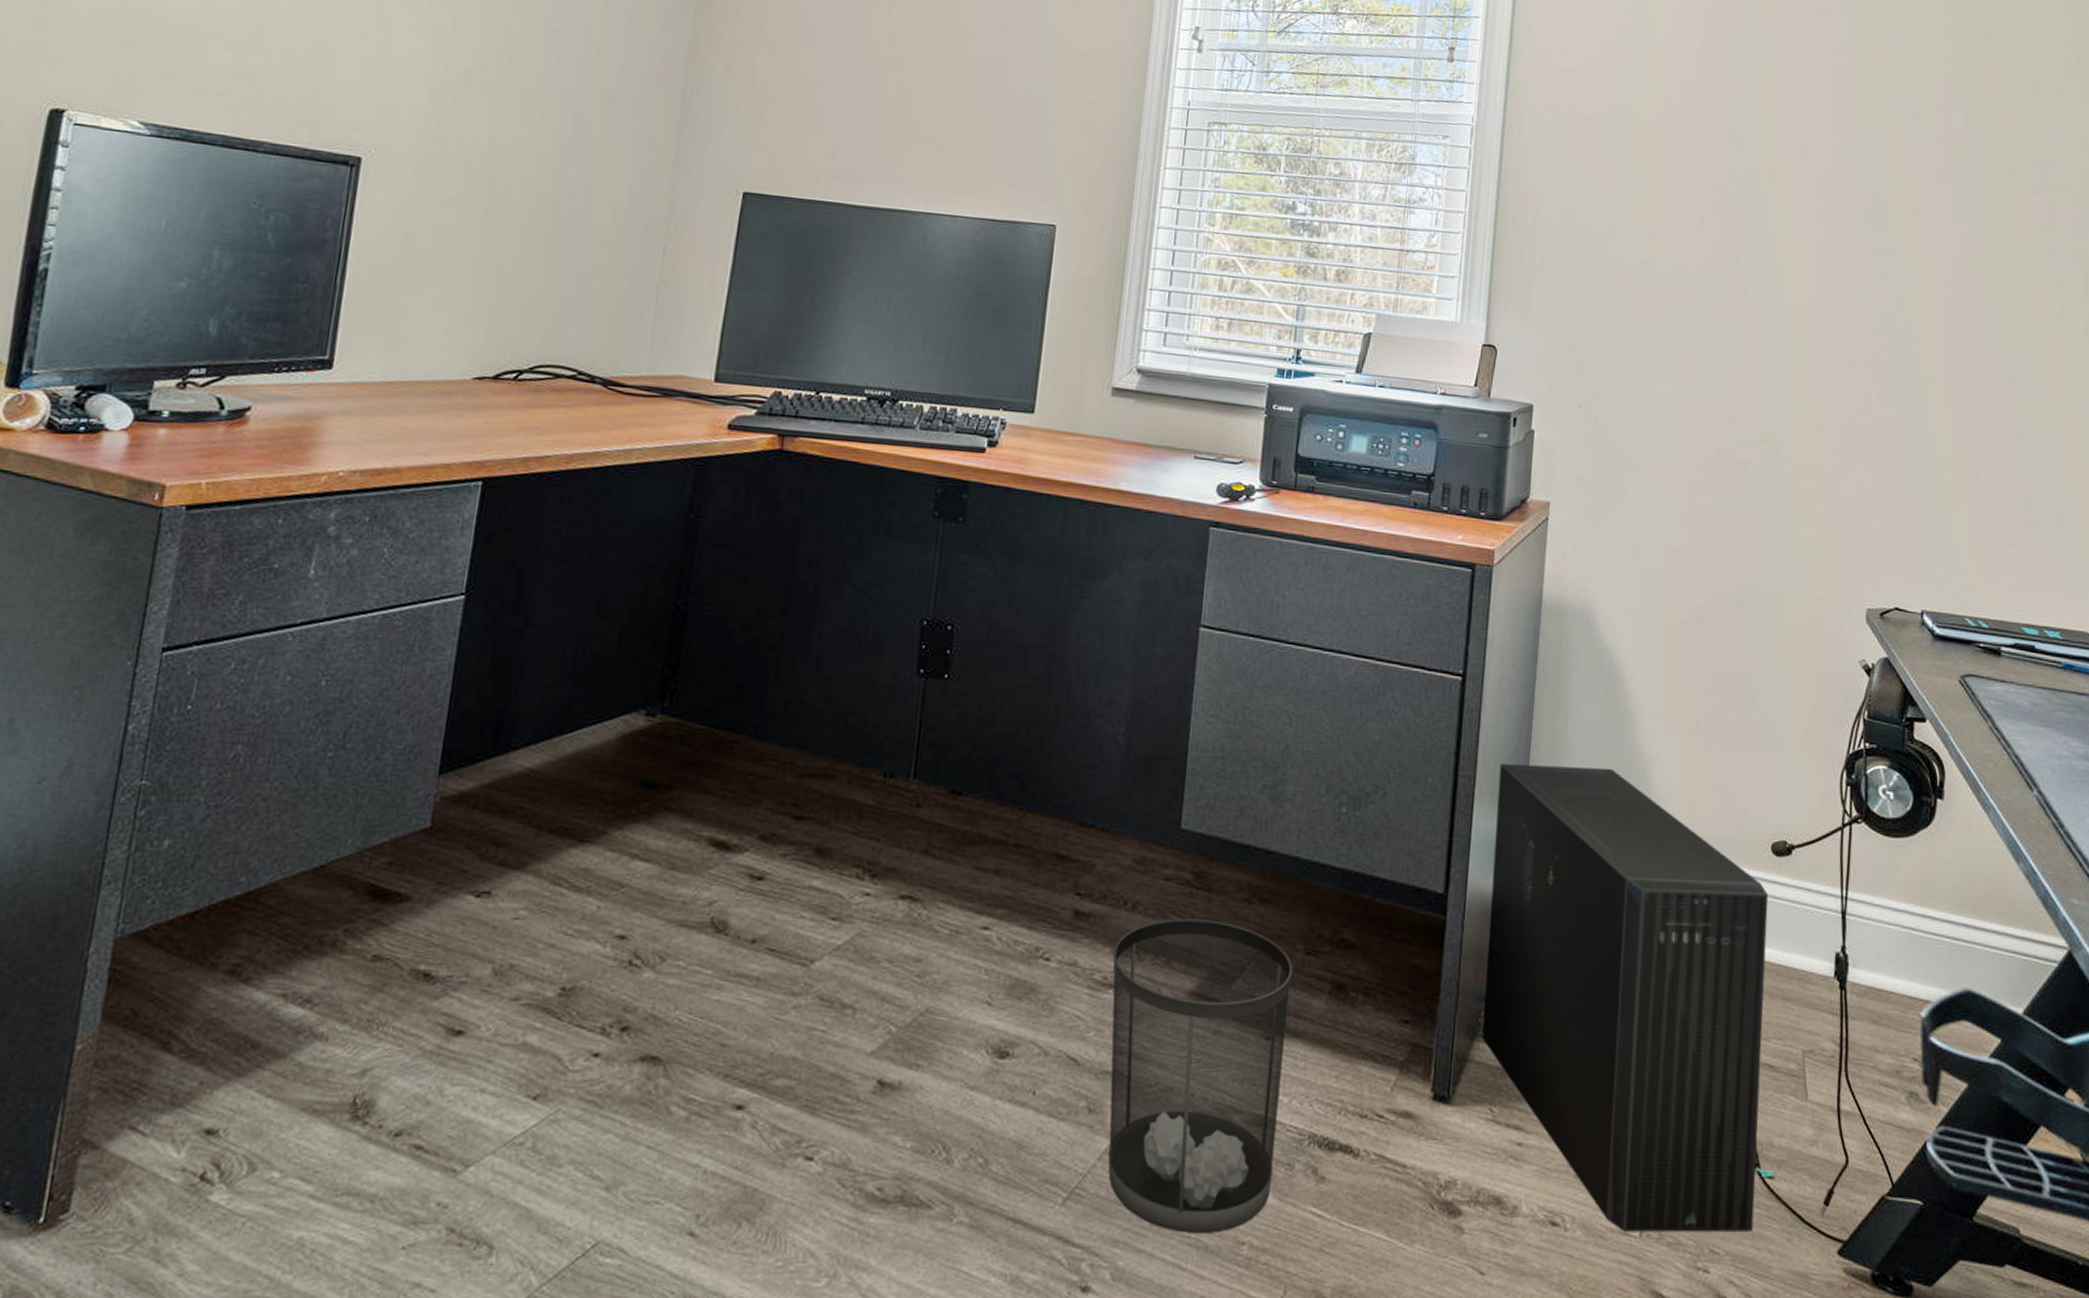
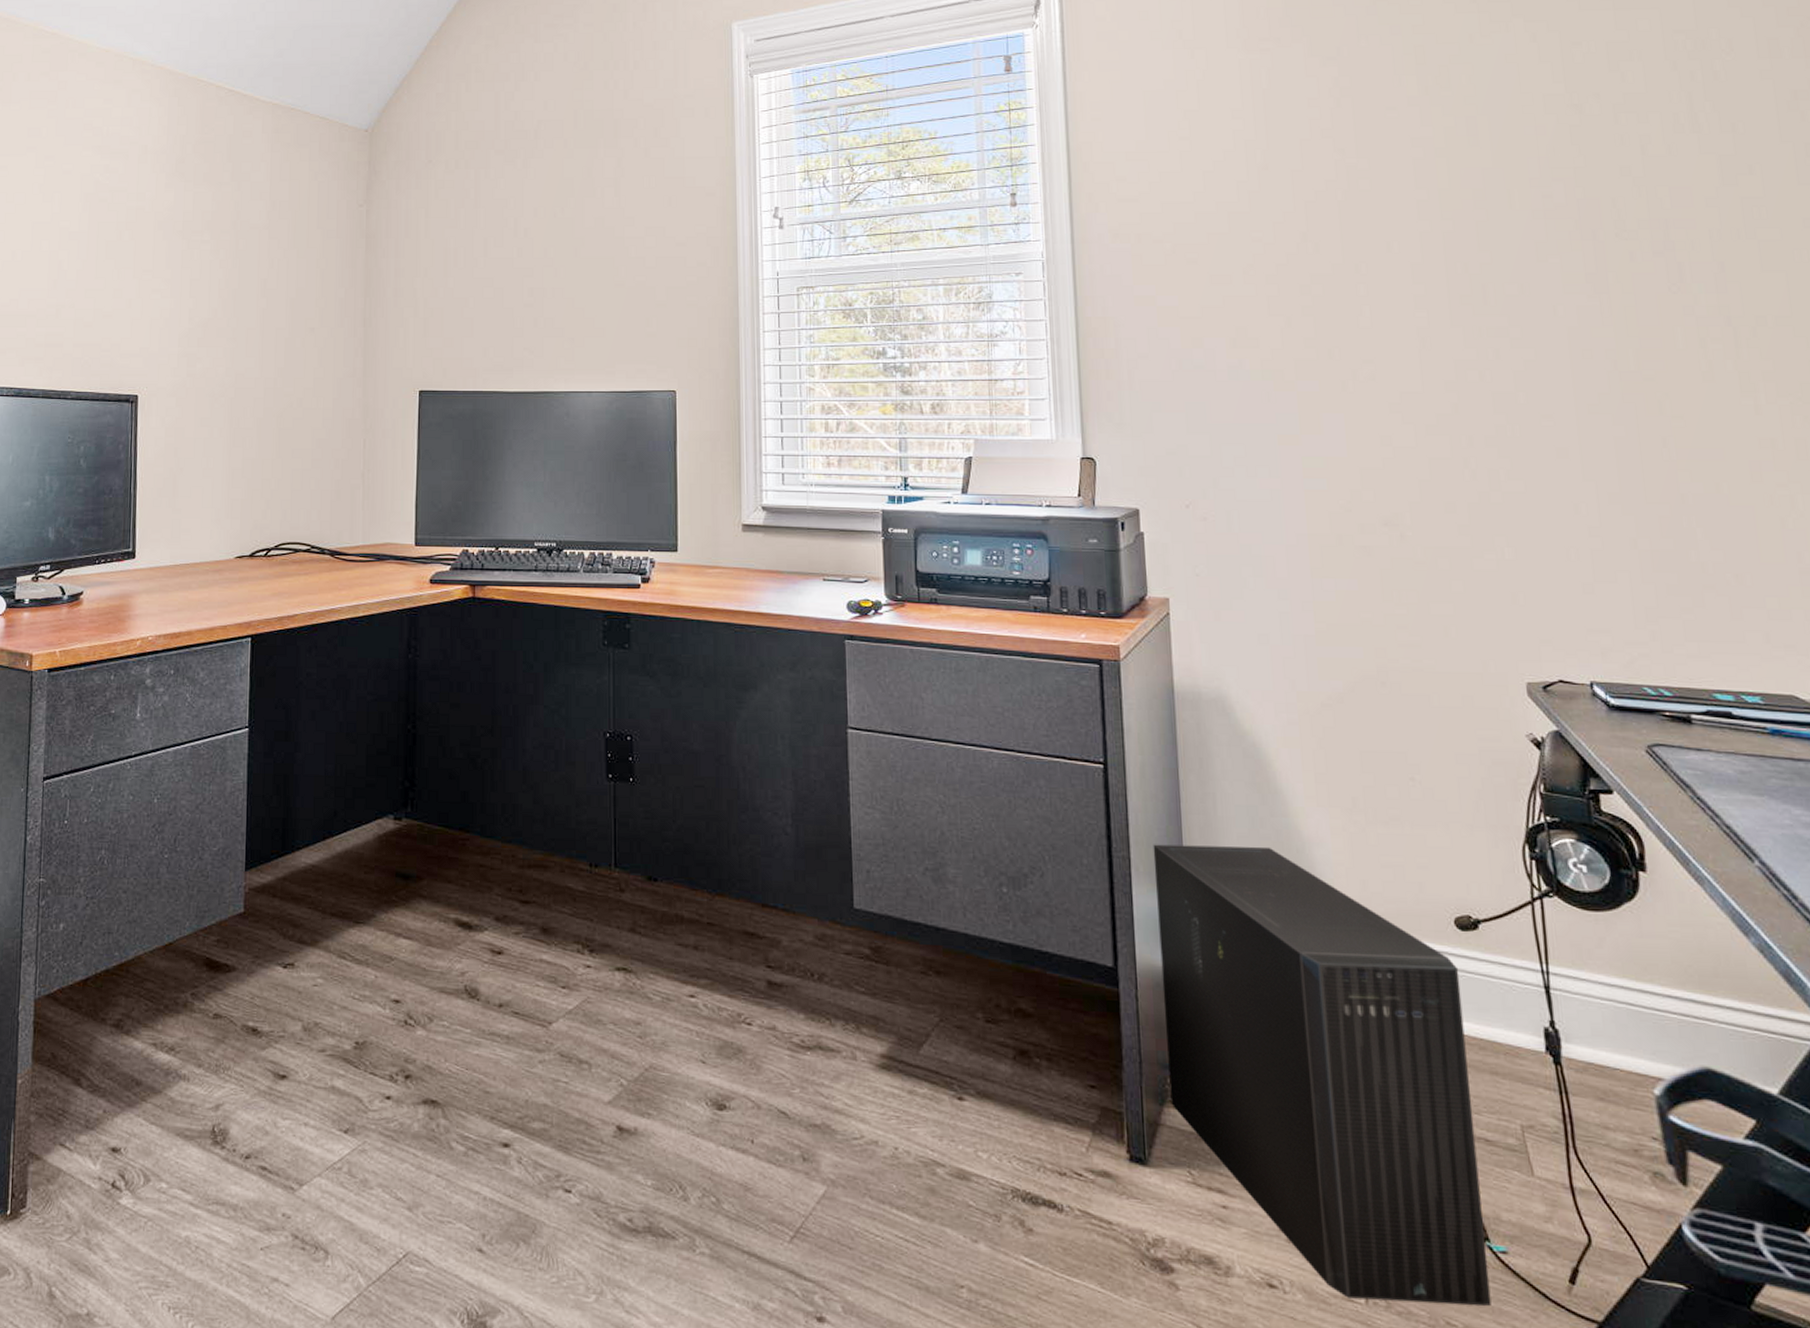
waste bin: present [1108,918,1293,1233] -> none [806,989,982,1276]

